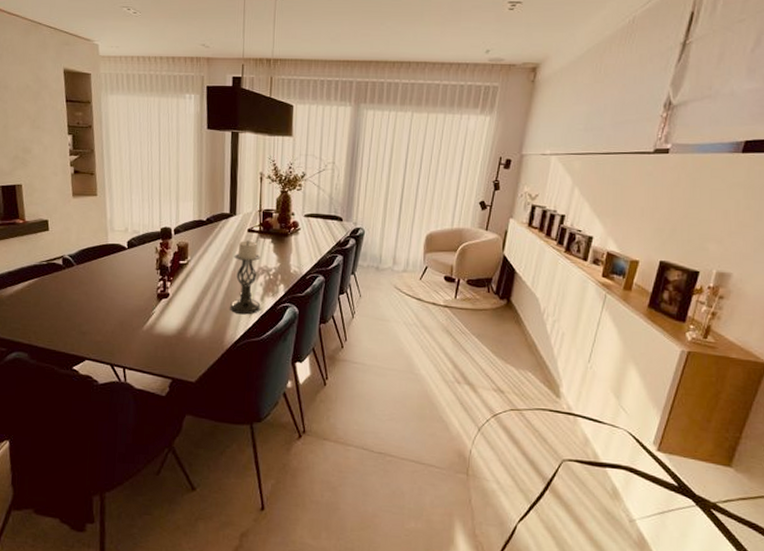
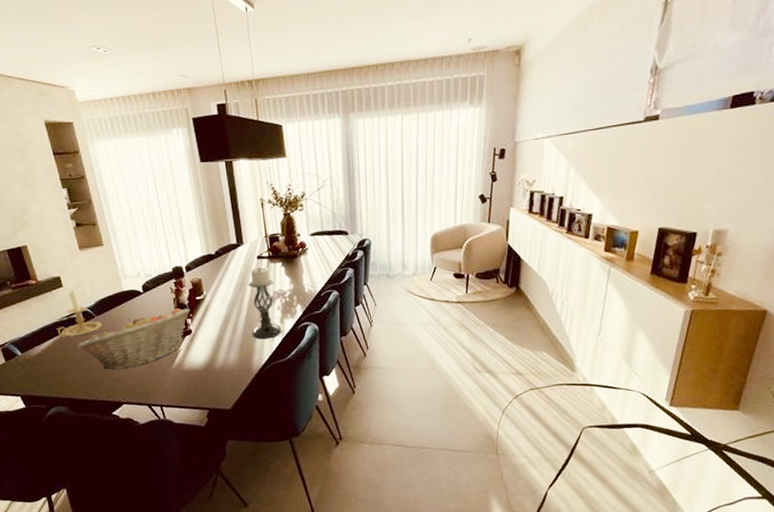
candle holder: none [34,235,80,283] -> present [57,290,102,338]
fruit basket: none [51,270,171,323] -> present [77,308,190,370]

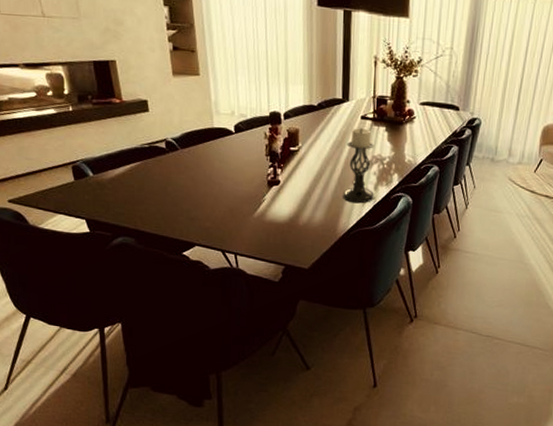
candle holder: present [57,290,102,338] -> none [136,117,185,168]
fruit basket: present [77,308,190,370] -> none [155,156,282,209]

